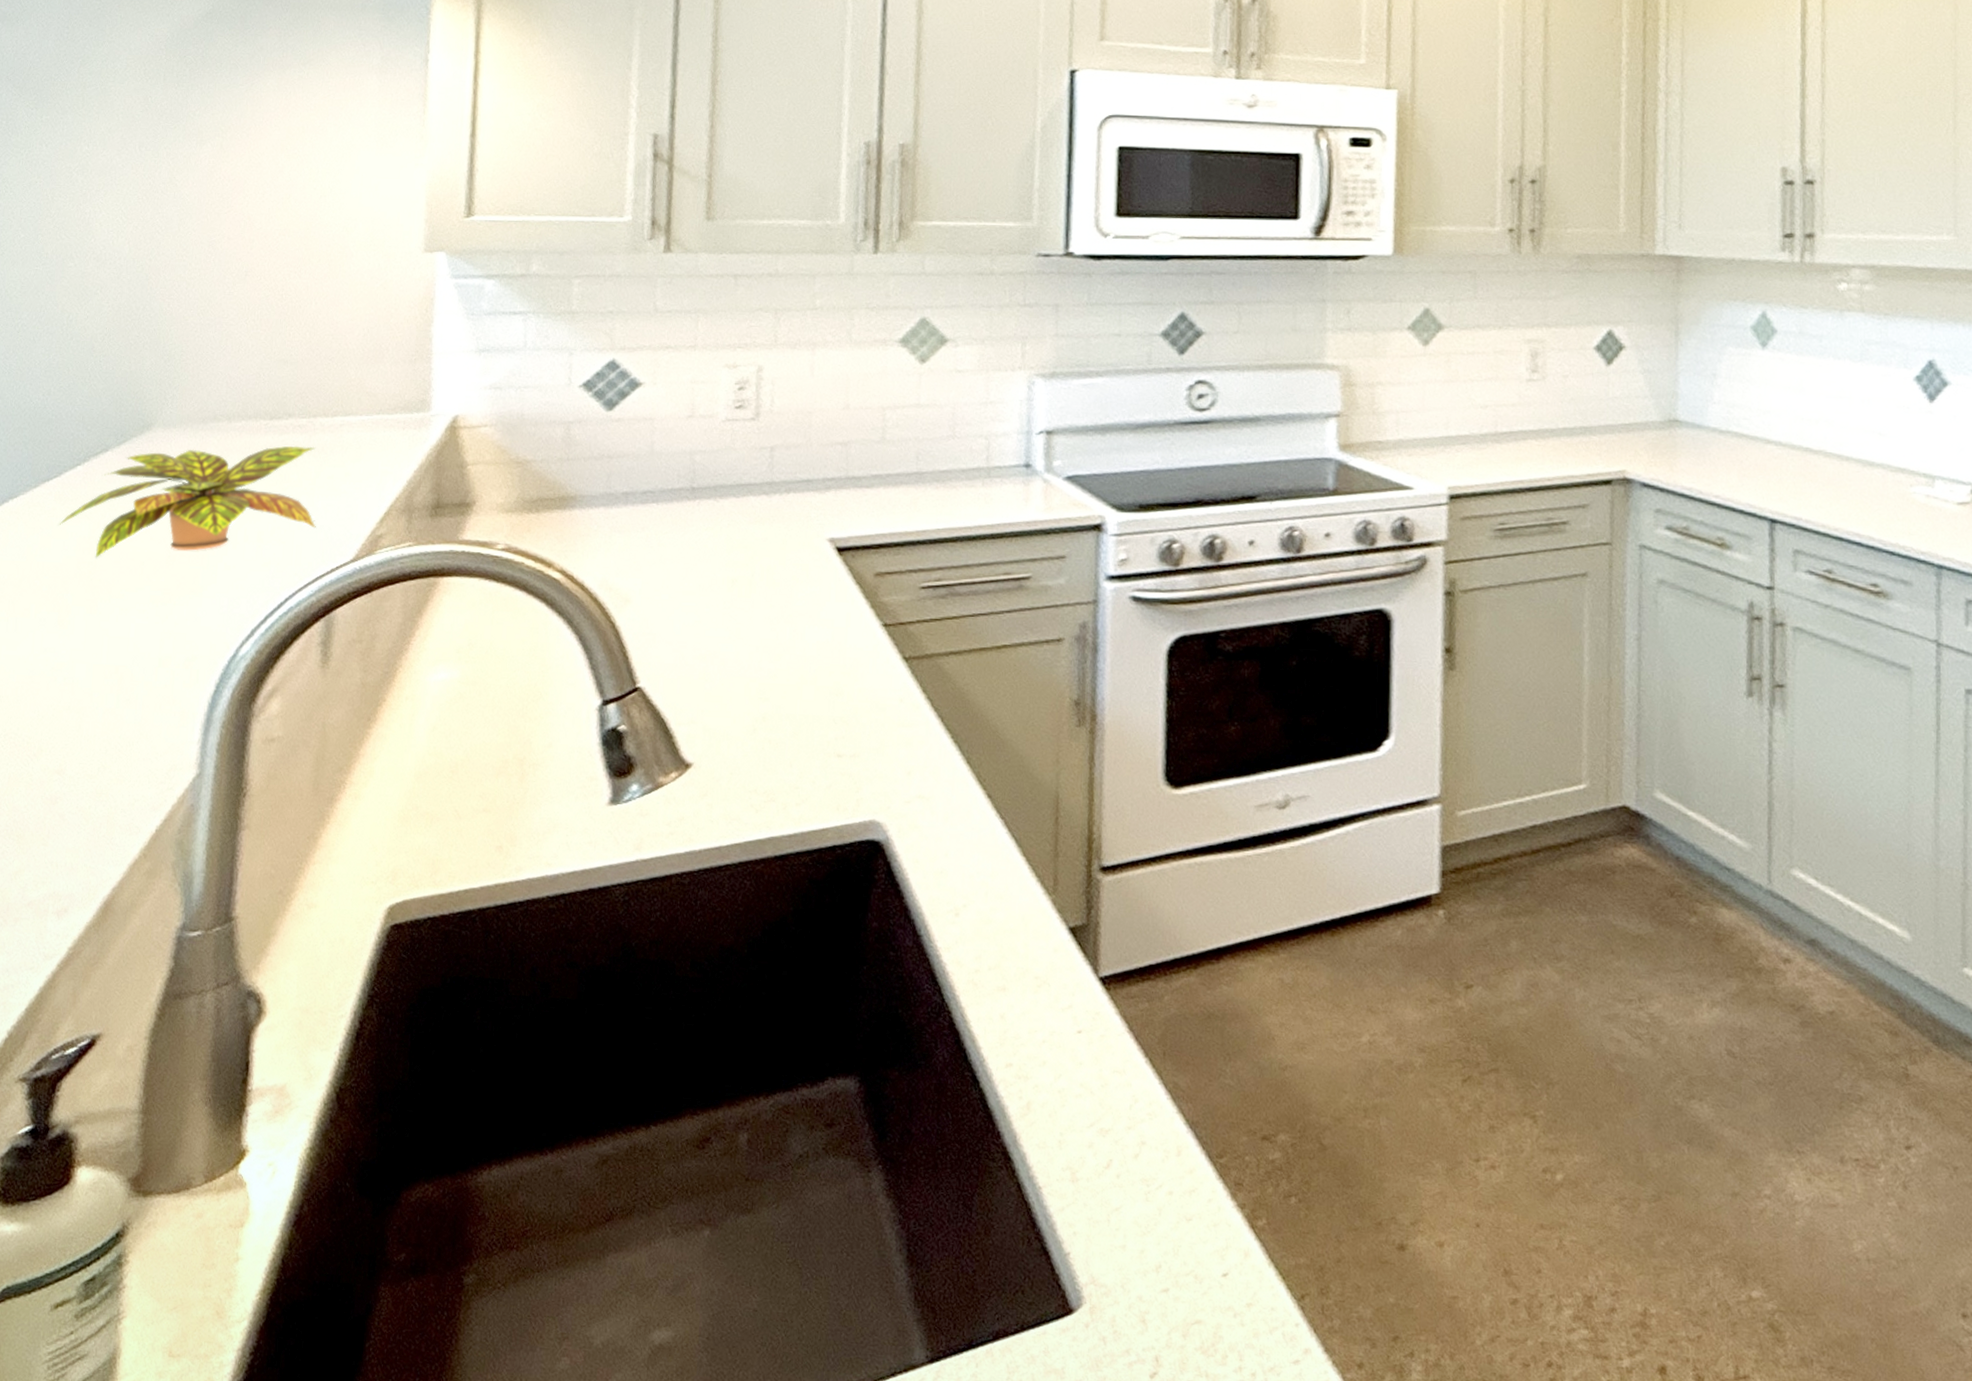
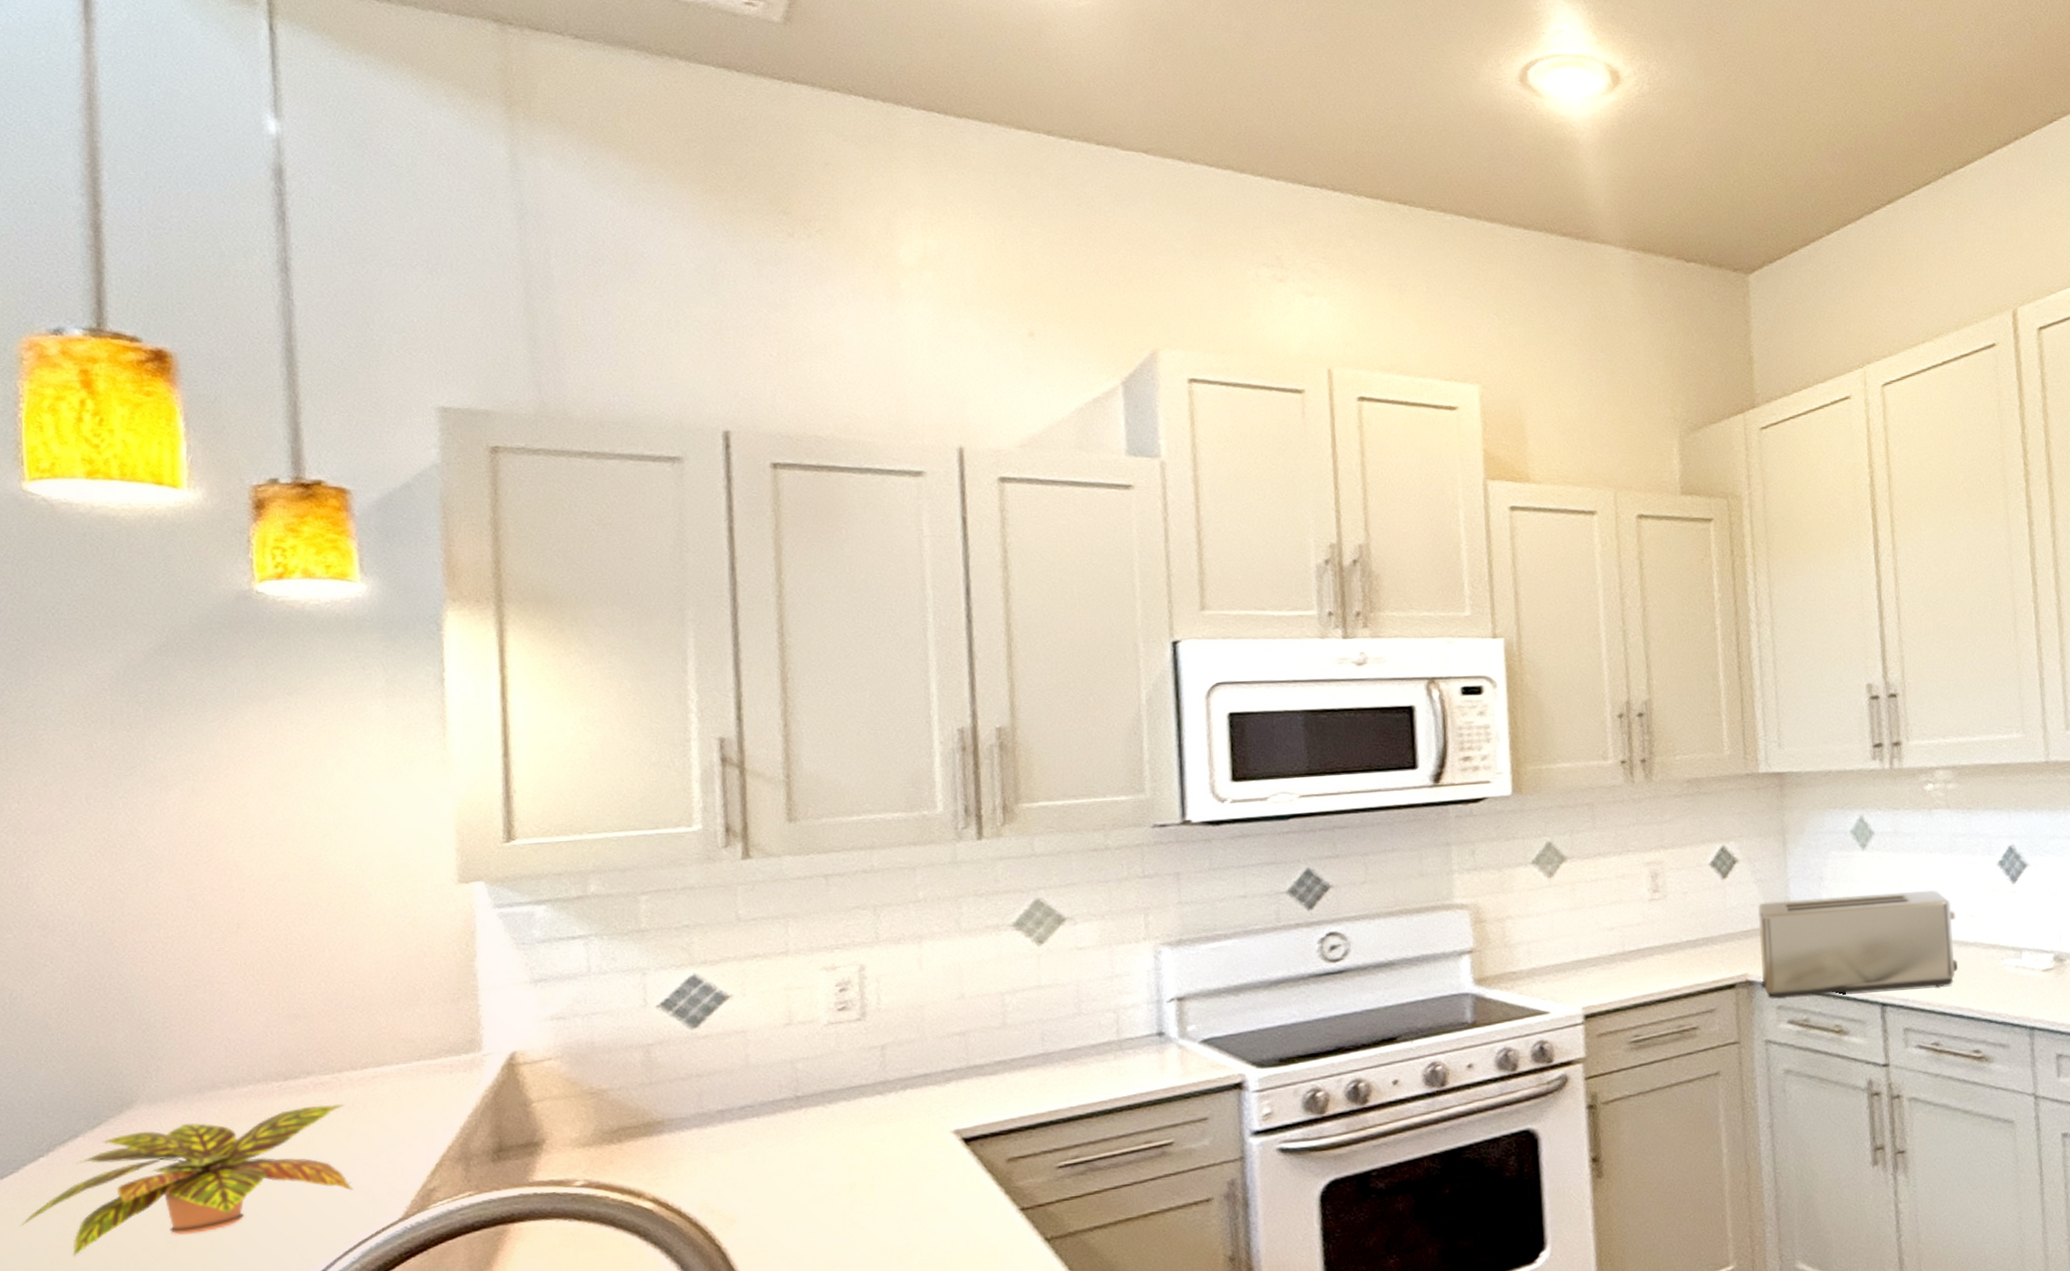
toaster: none [1639,395,1862,508] -> present [1758,889,1959,1000]

